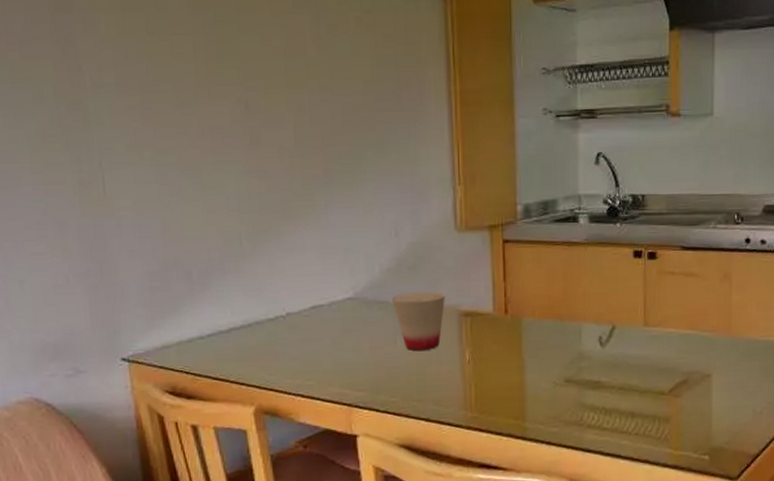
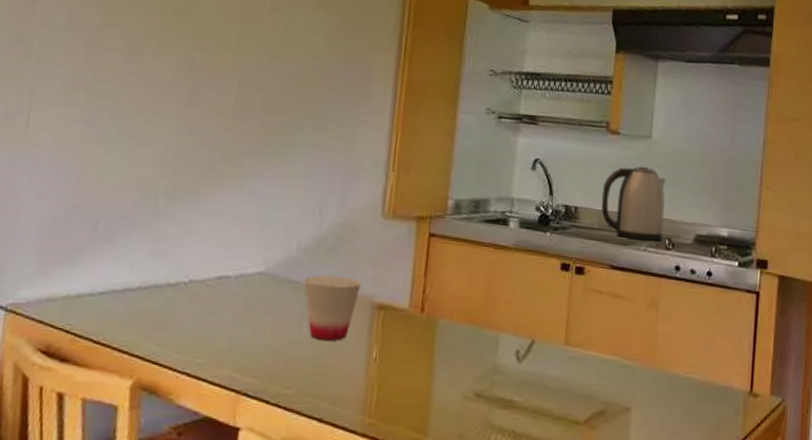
kettle: none [667,145,732,219] -> present [601,166,666,241]

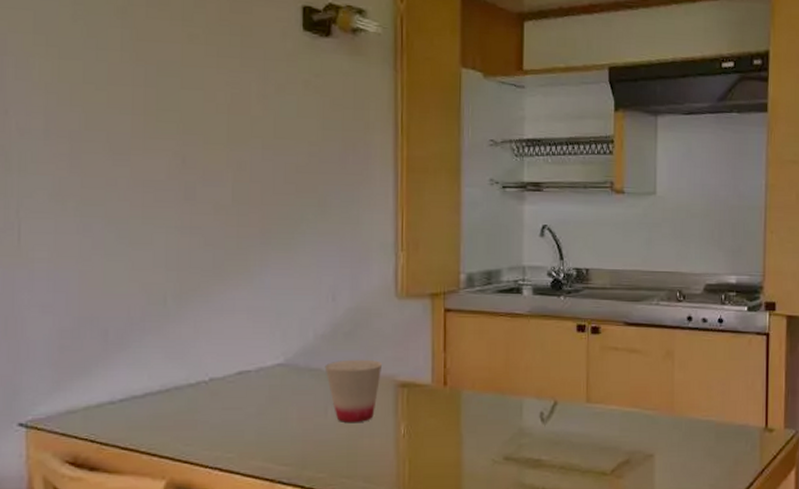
kettle: present [601,166,666,241] -> none [611,222,674,295]

